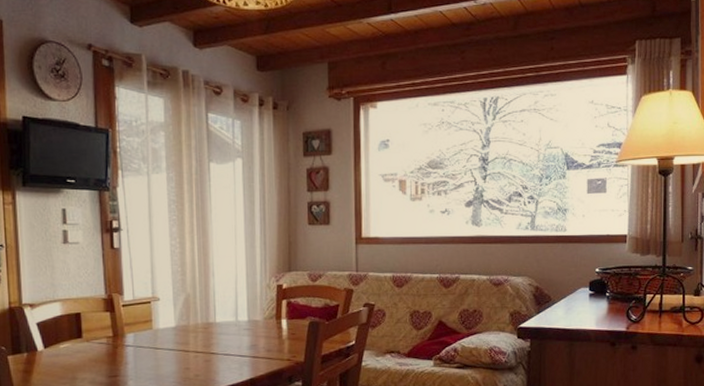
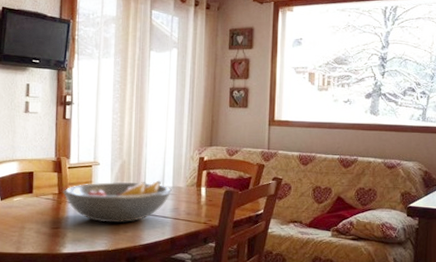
fruit bowl: none [118,314,247,367] -> present [63,180,172,223]

